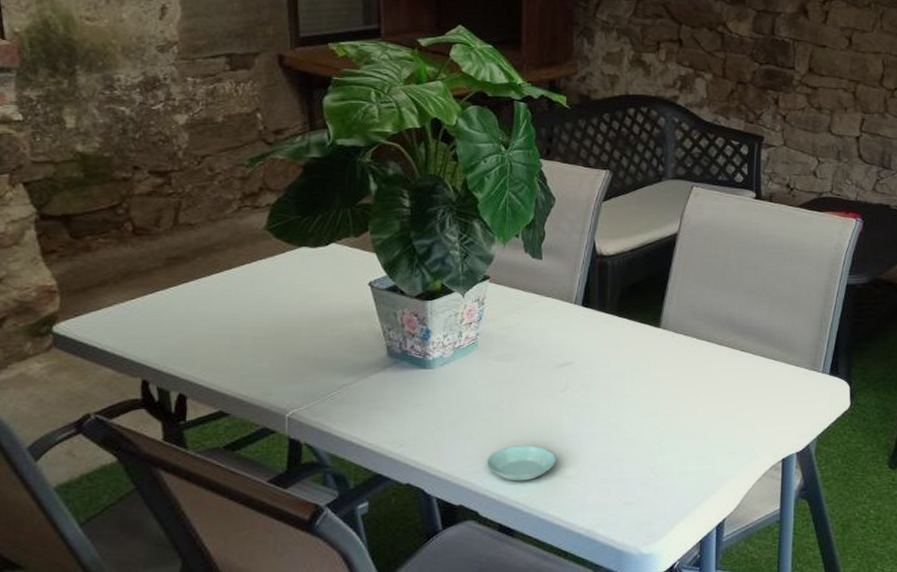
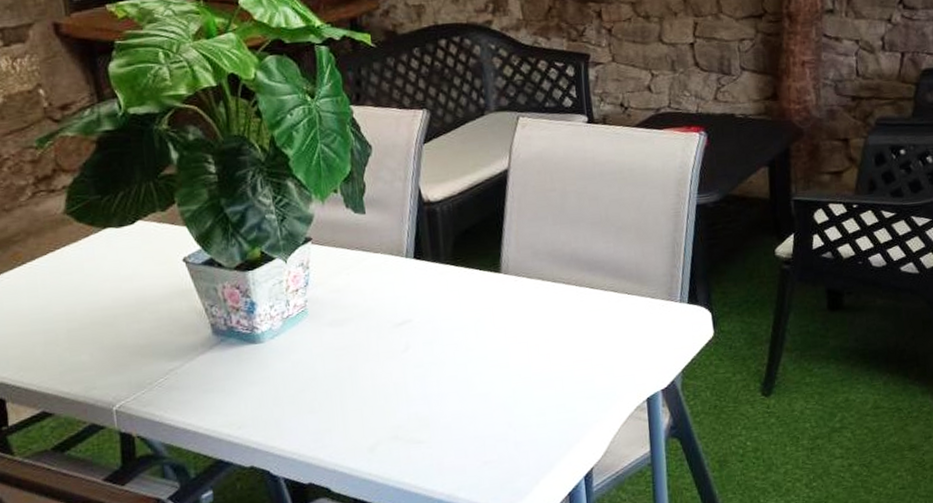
saucer: present [486,445,557,481] -> none [332,412,407,452]

